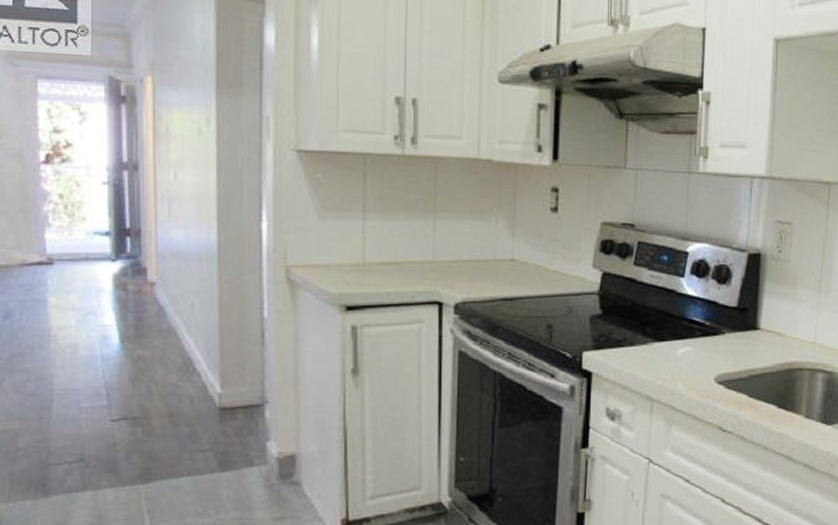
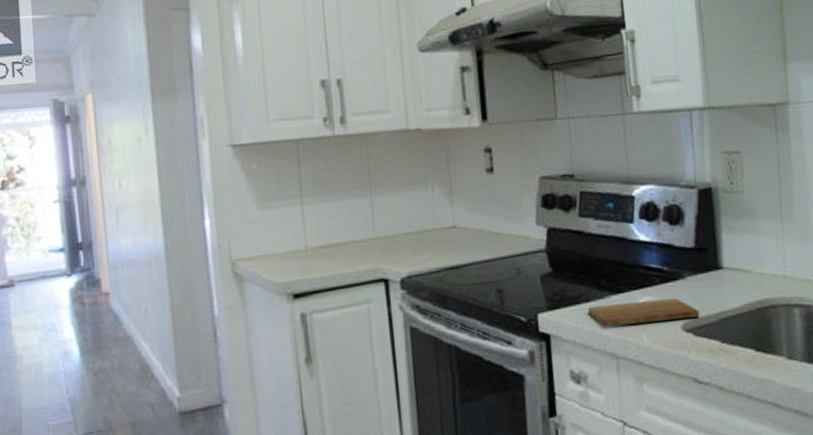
cutting board: none [630,350,733,371] -> present [587,298,700,327]

